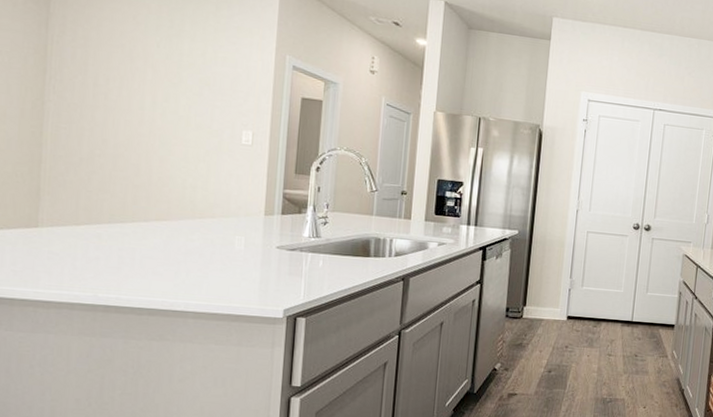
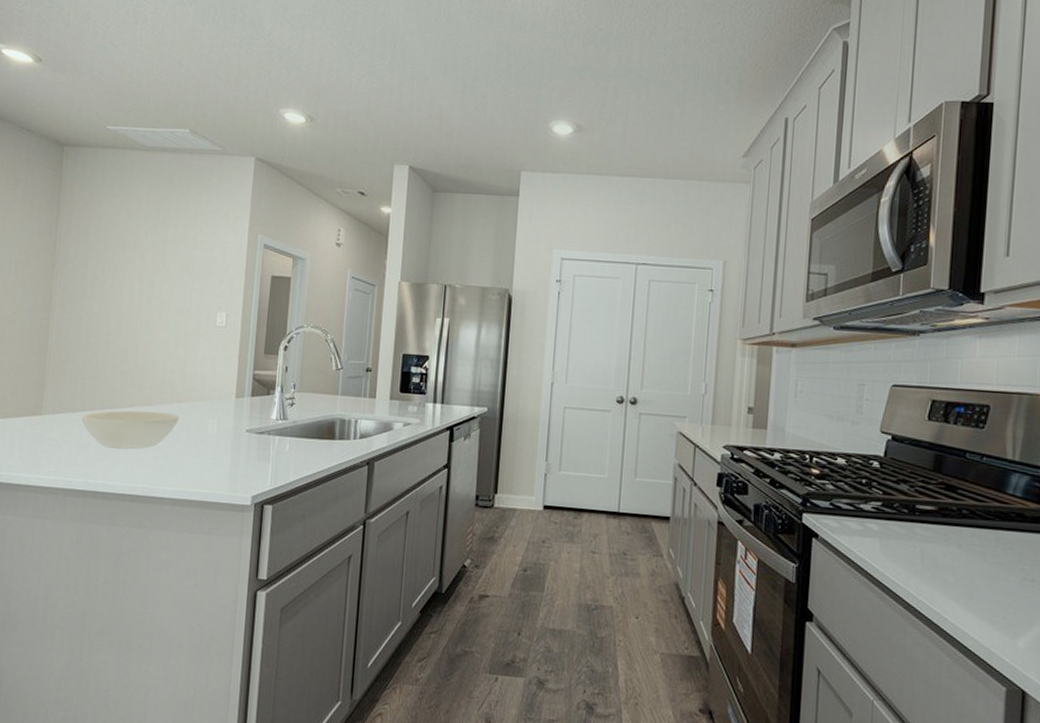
soup bowl: none [87,225,203,264] -> present [81,410,180,450]

